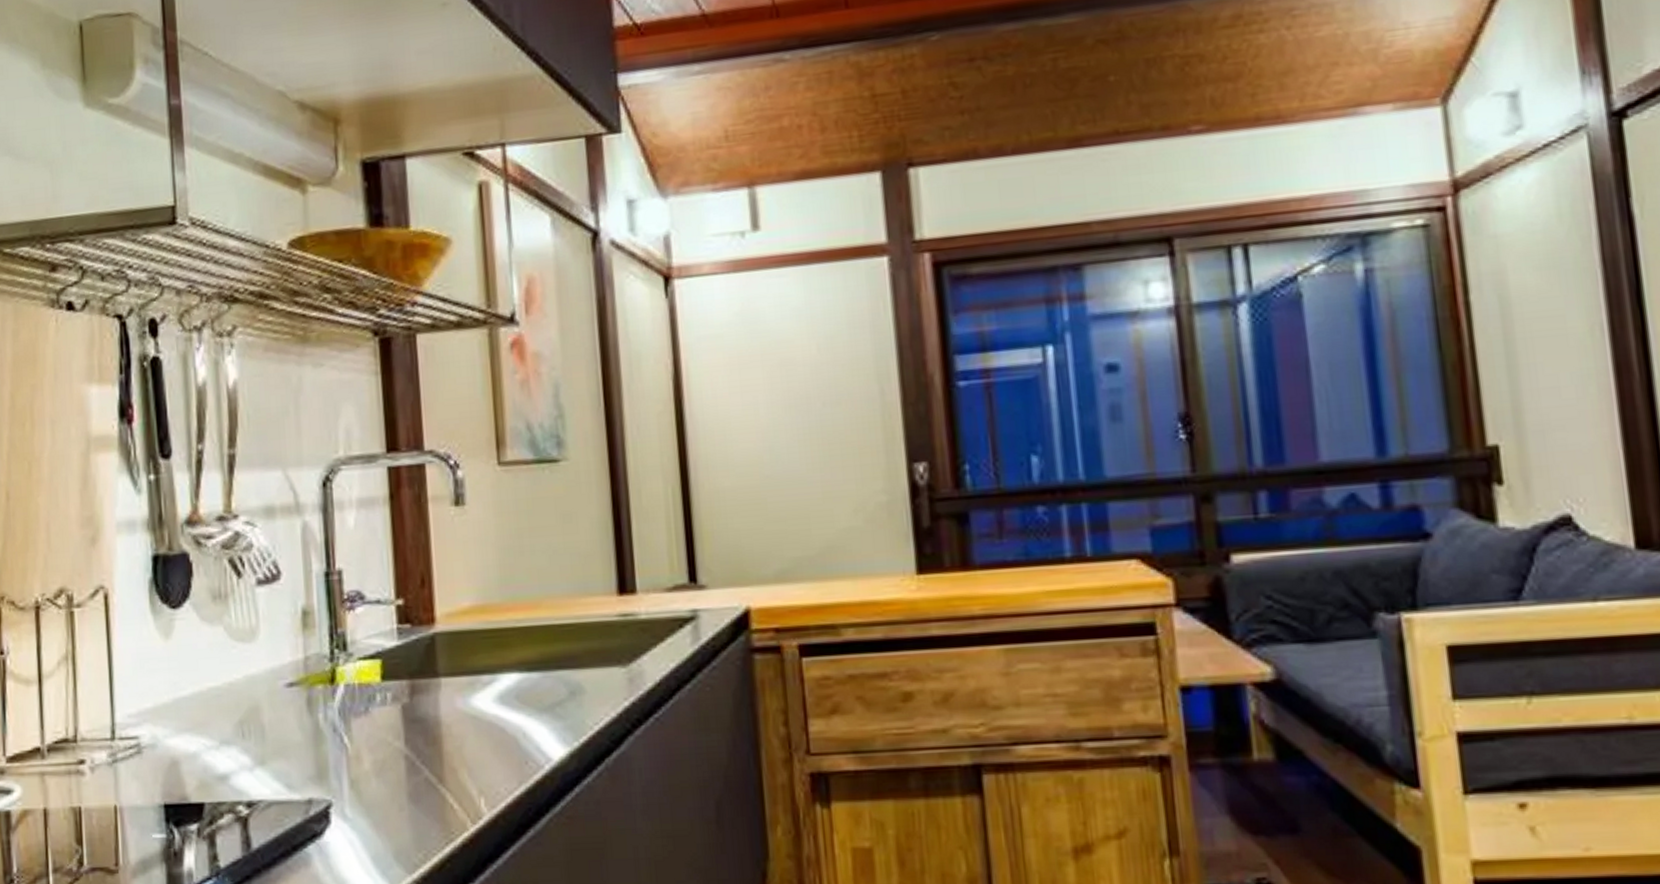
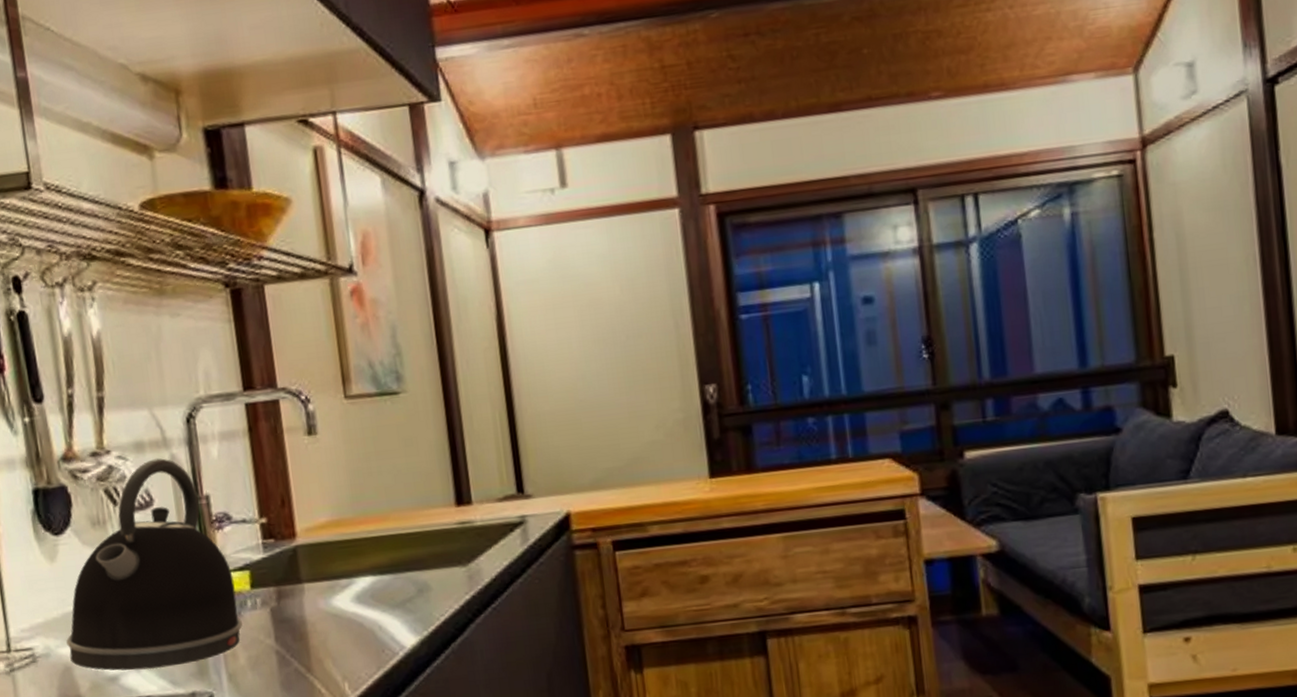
kettle: none [175,526,369,769] -> present [66,458,242,671]

